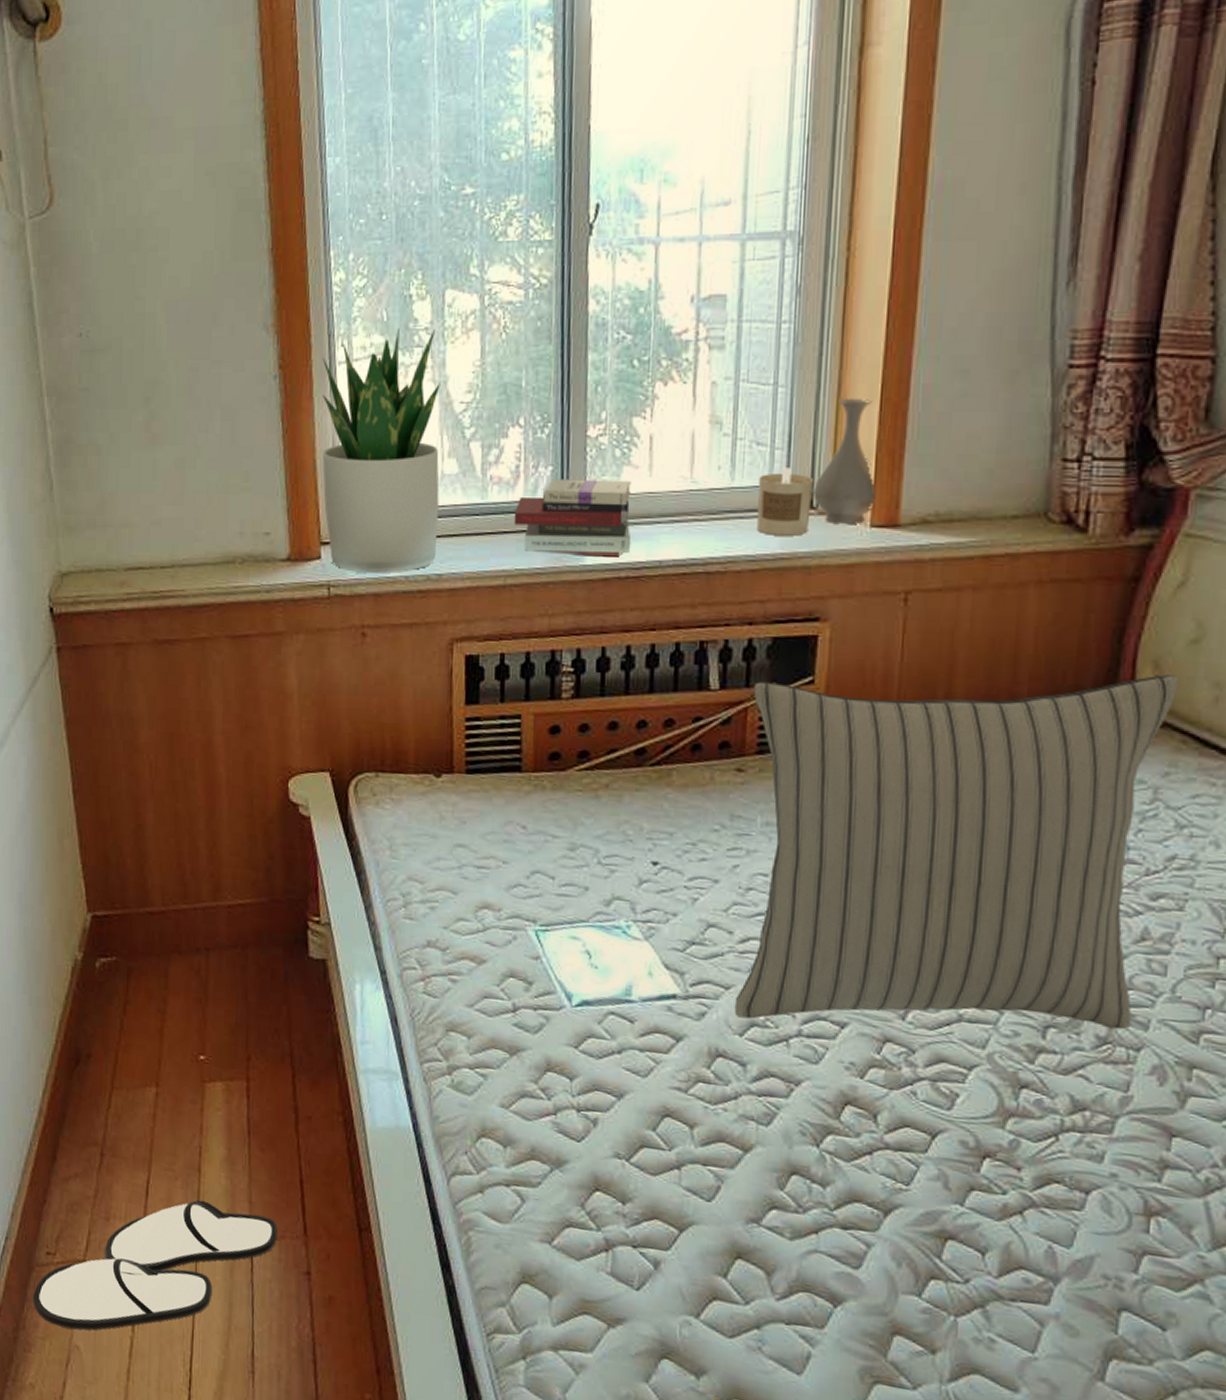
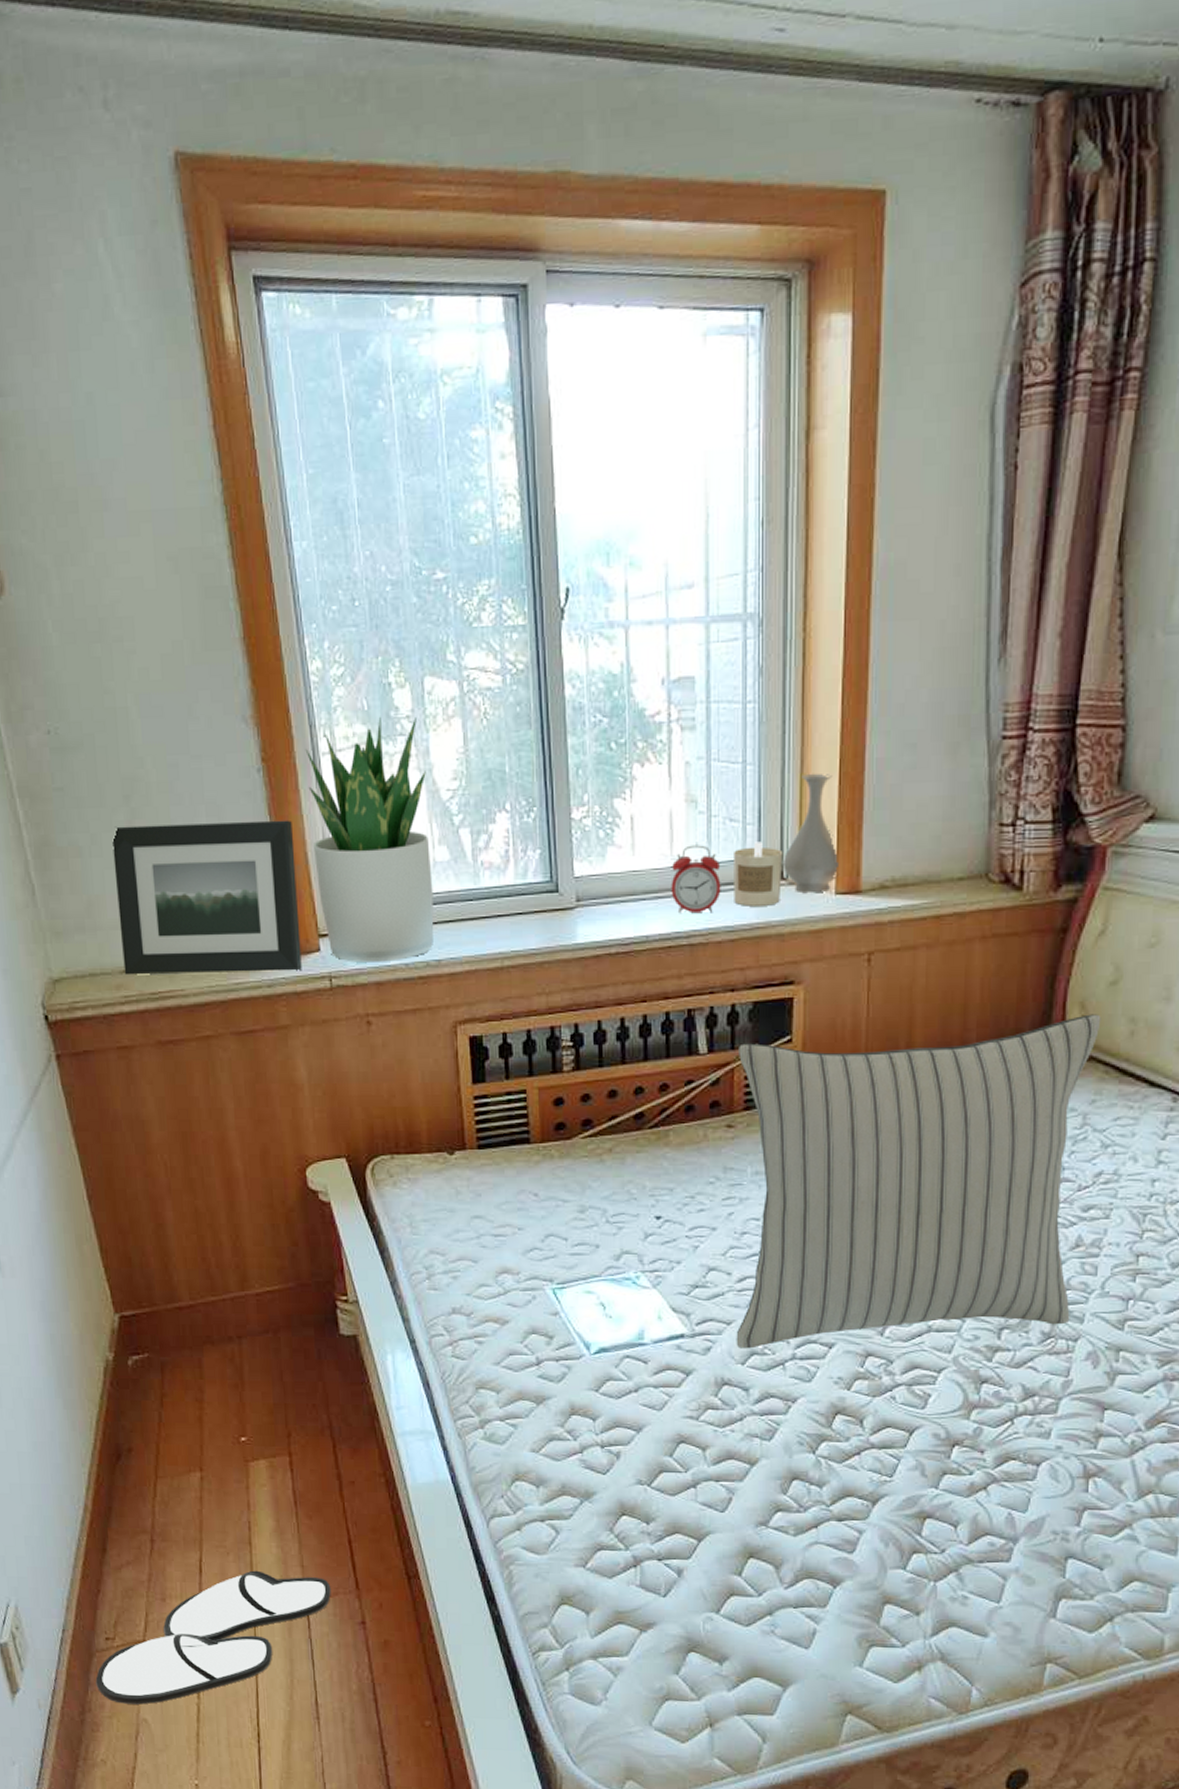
picture frame: none [128,426,304,578] -> present [112,820,302,975]
books: present [513,479,632,557] -> none [506,860,619,935]
alarm clock: none [688,468,744,541] -> present [671,845,721,913]

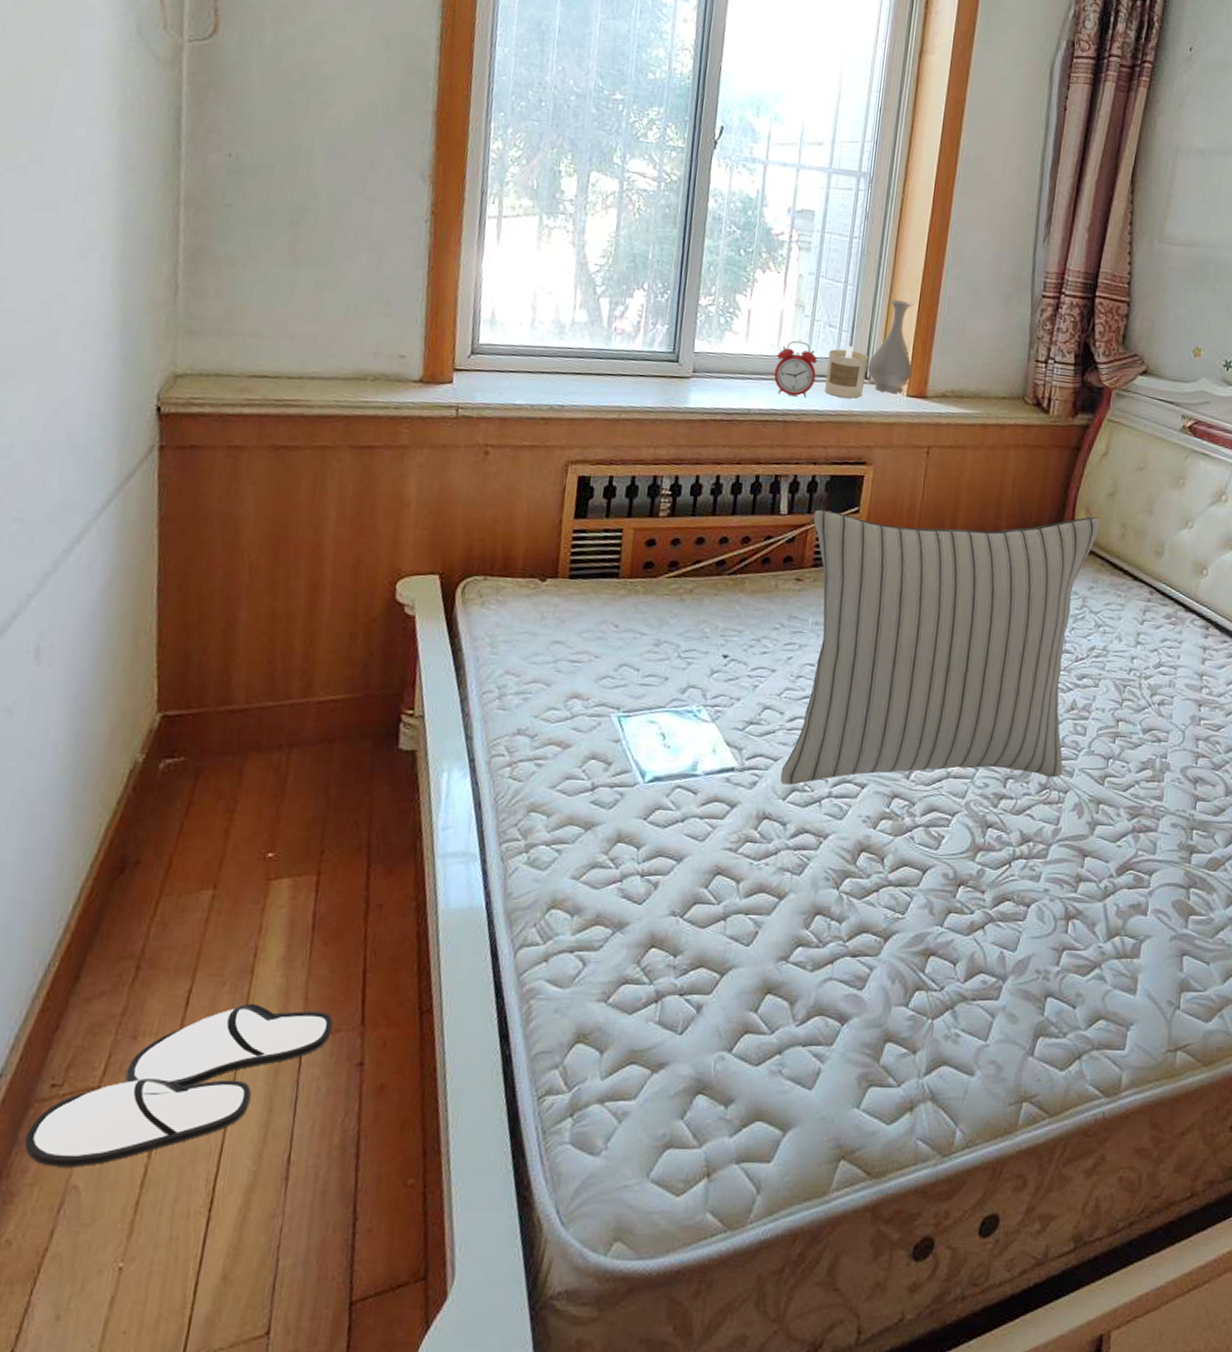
picture frame: present [112,820,302,975] -> none [252,246,449,398]
planter: present [305,716,434,964] -> none [461,195,579,402]

